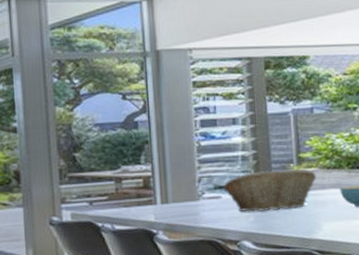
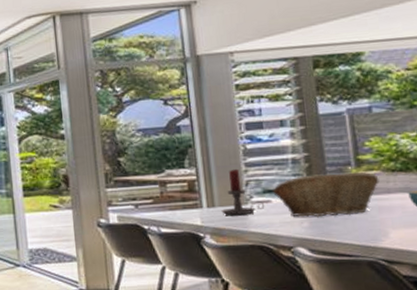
candle holder: none [174,165,215,211] -> present [221,168,265,215]

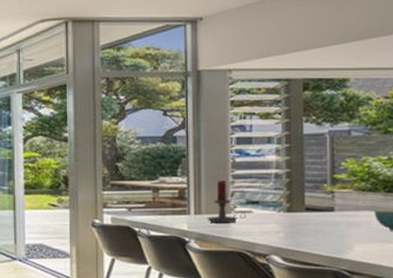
fruit basket: present [273,171,379,218] -> none [255,189,350,229]

